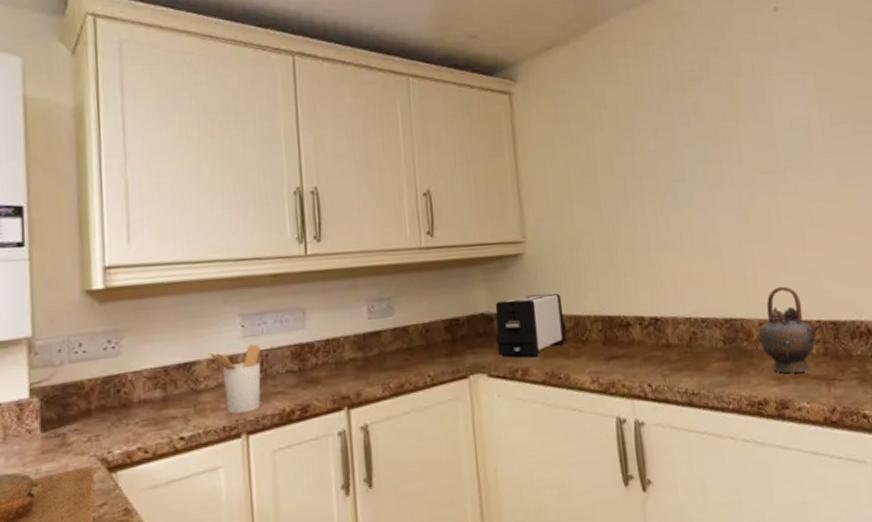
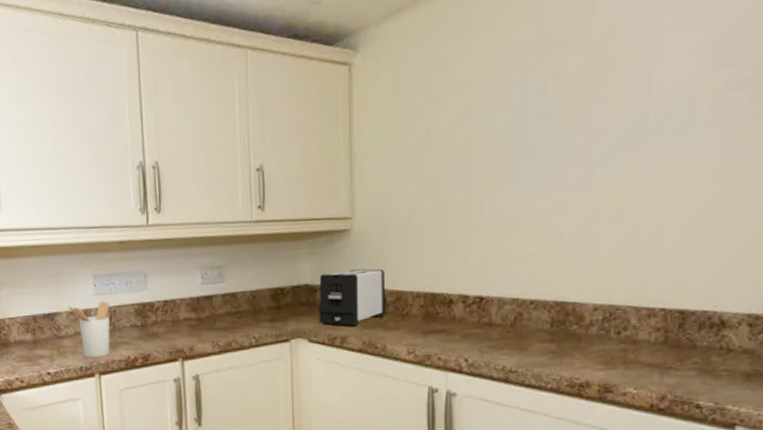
teapot: present [758,286,823,374] -> none [591,271,668,359]

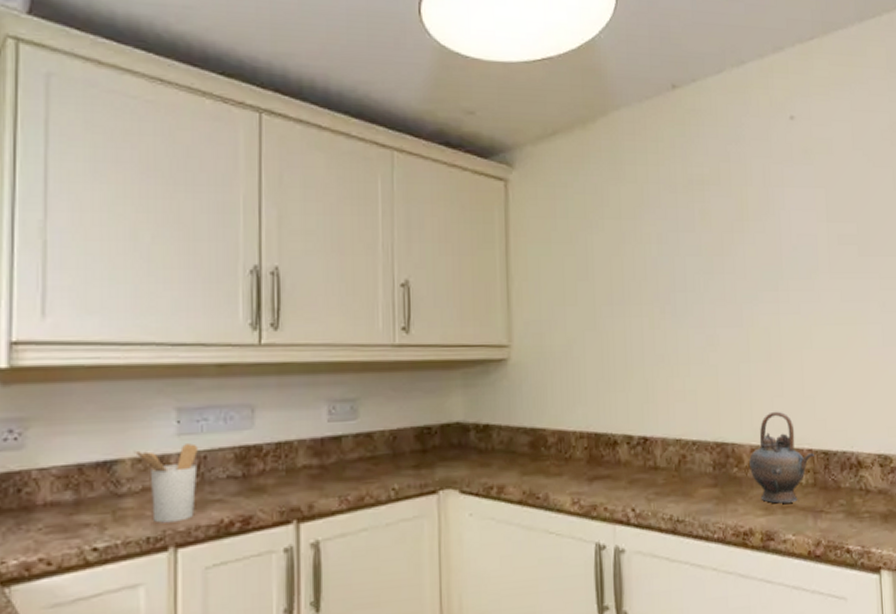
toaster: present [317,269,388,327] -> none [470,404,549,474]
teapot: none [591,271,668,359] -> present [749,411,814,504]

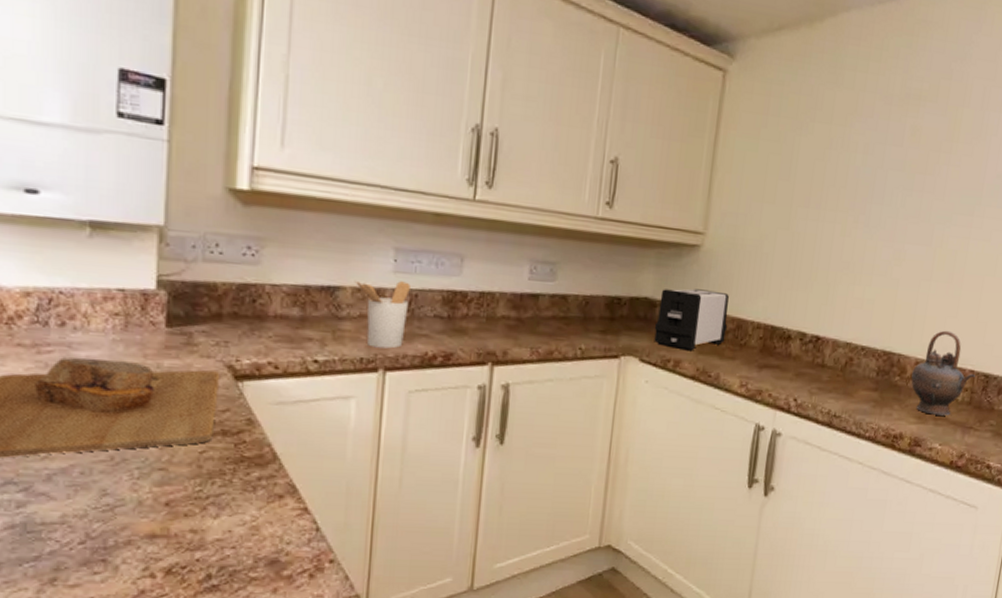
toaster: none [470,404,549,474] -> present [654,289,729,351]

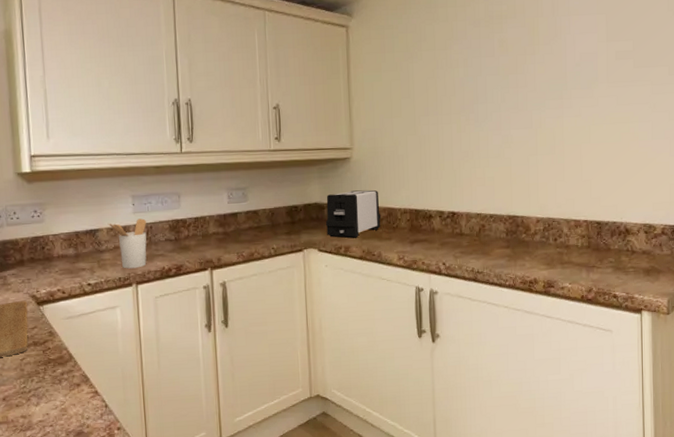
teapot: present [911,330,975,416] -> none [535,191,589,261]

